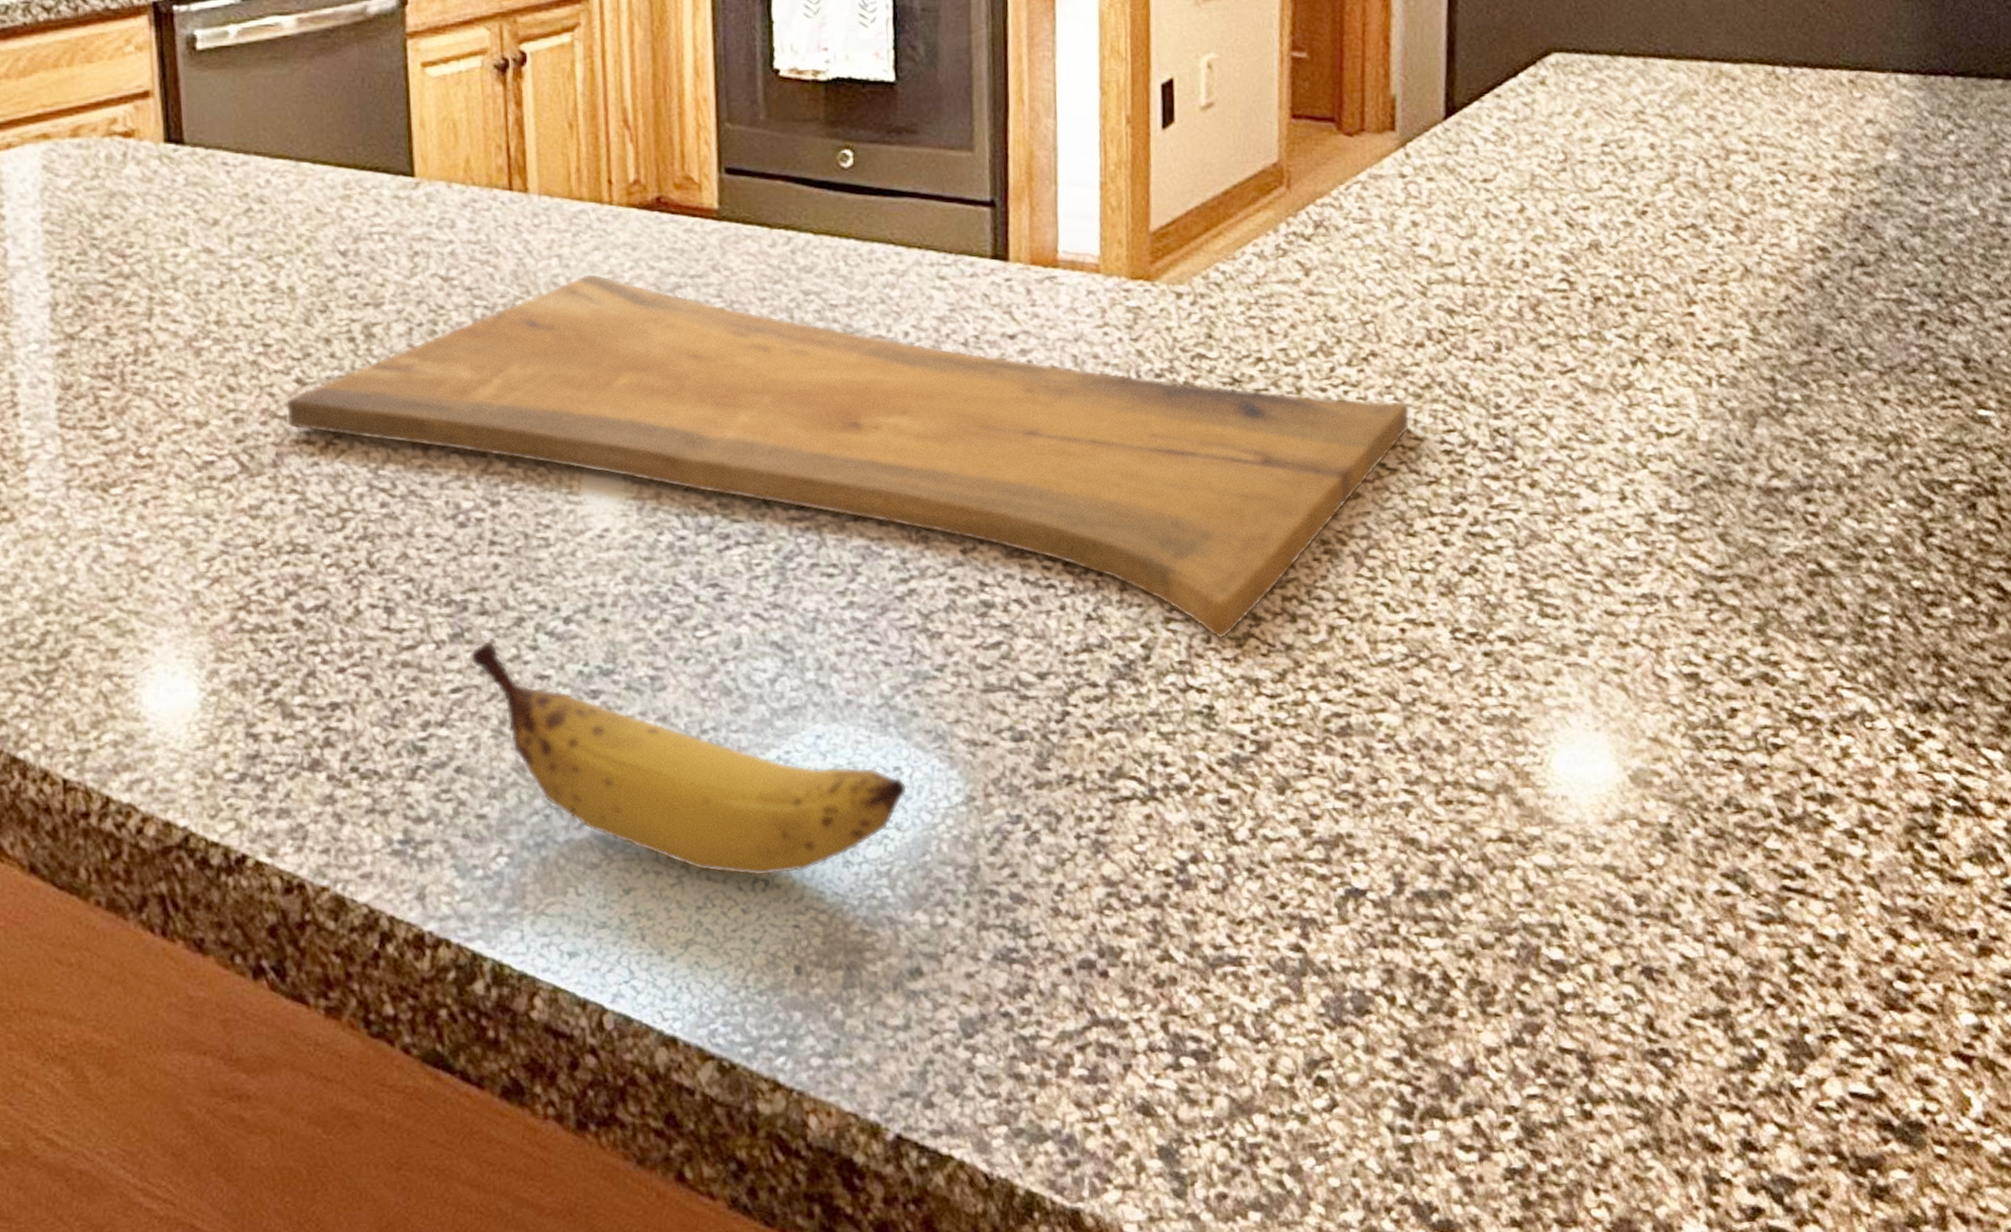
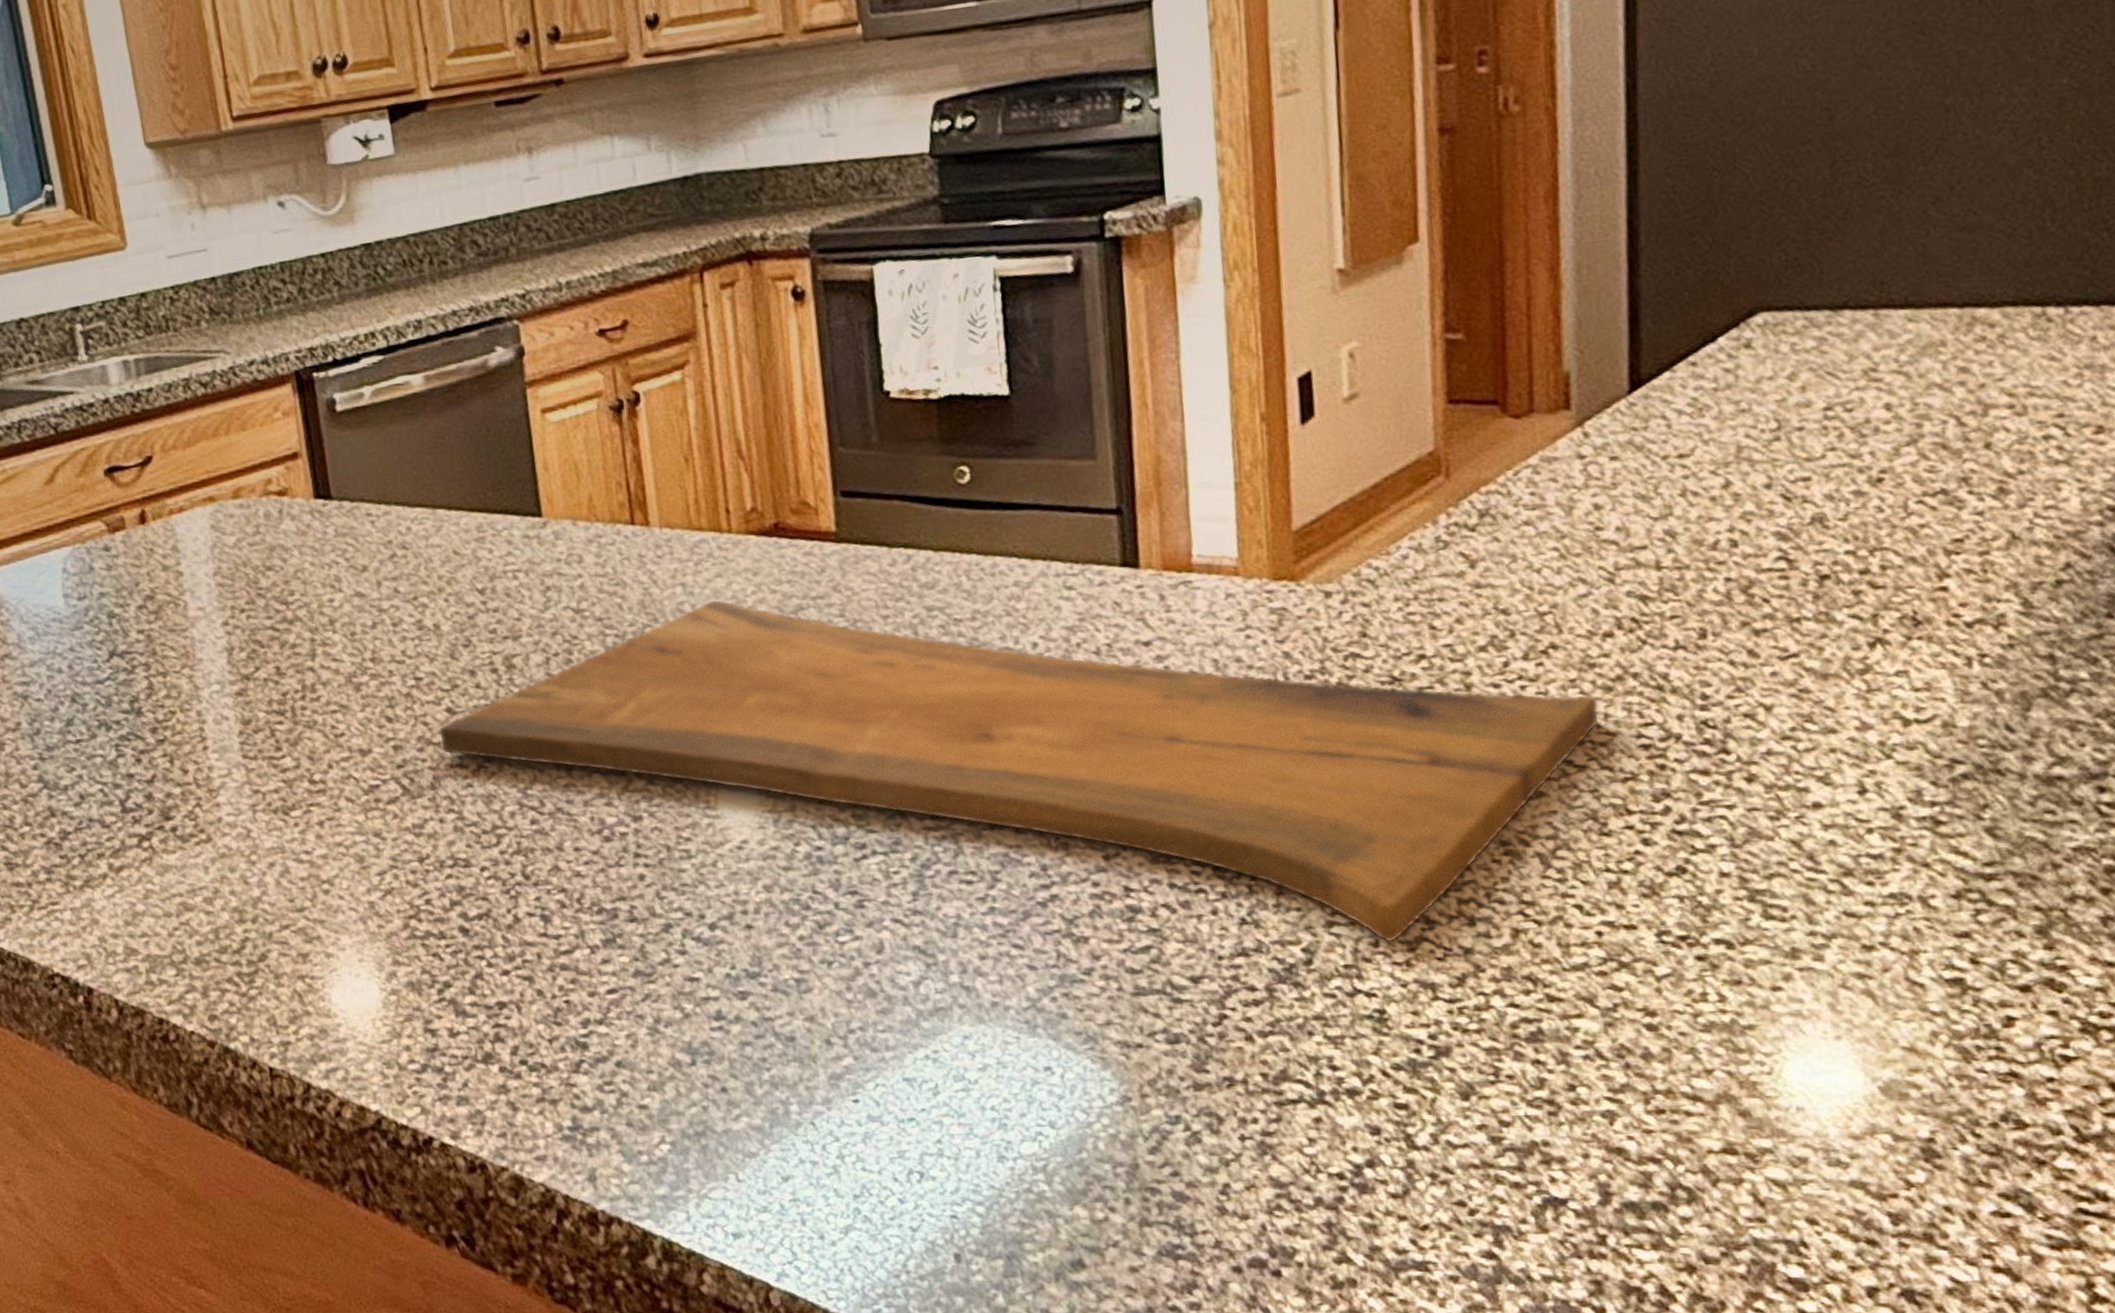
banana: present [468,641,907,876] -> none [621,946,1060,1168]

